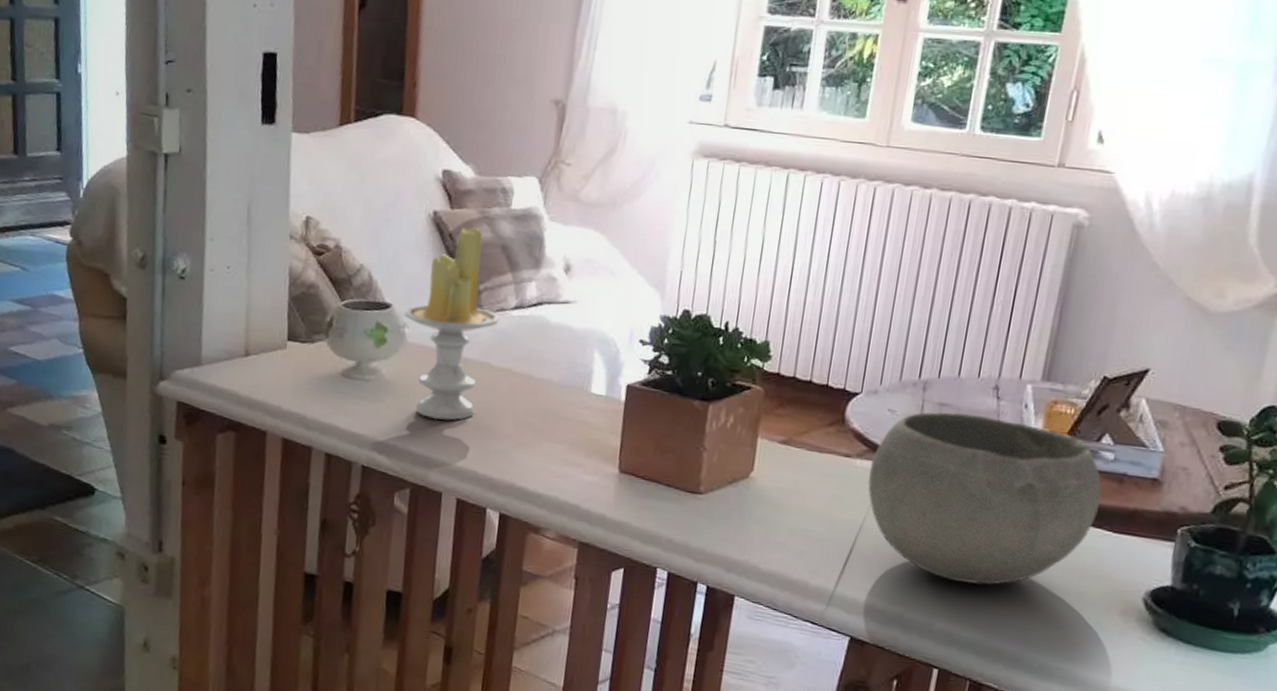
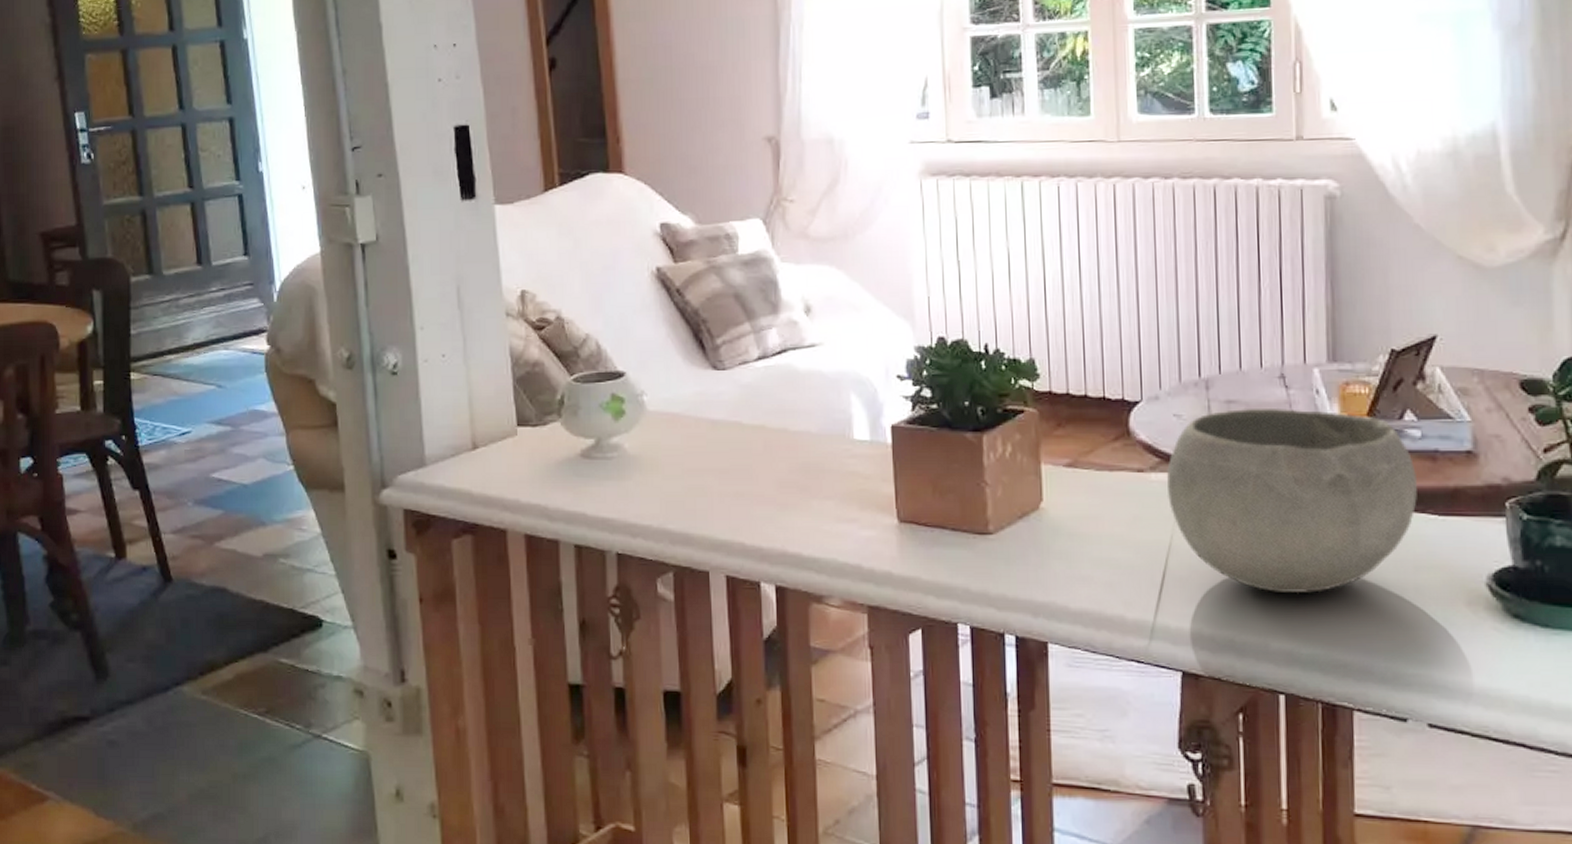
candle: present [404,227,500,421] -> none [640,279,743,492]

